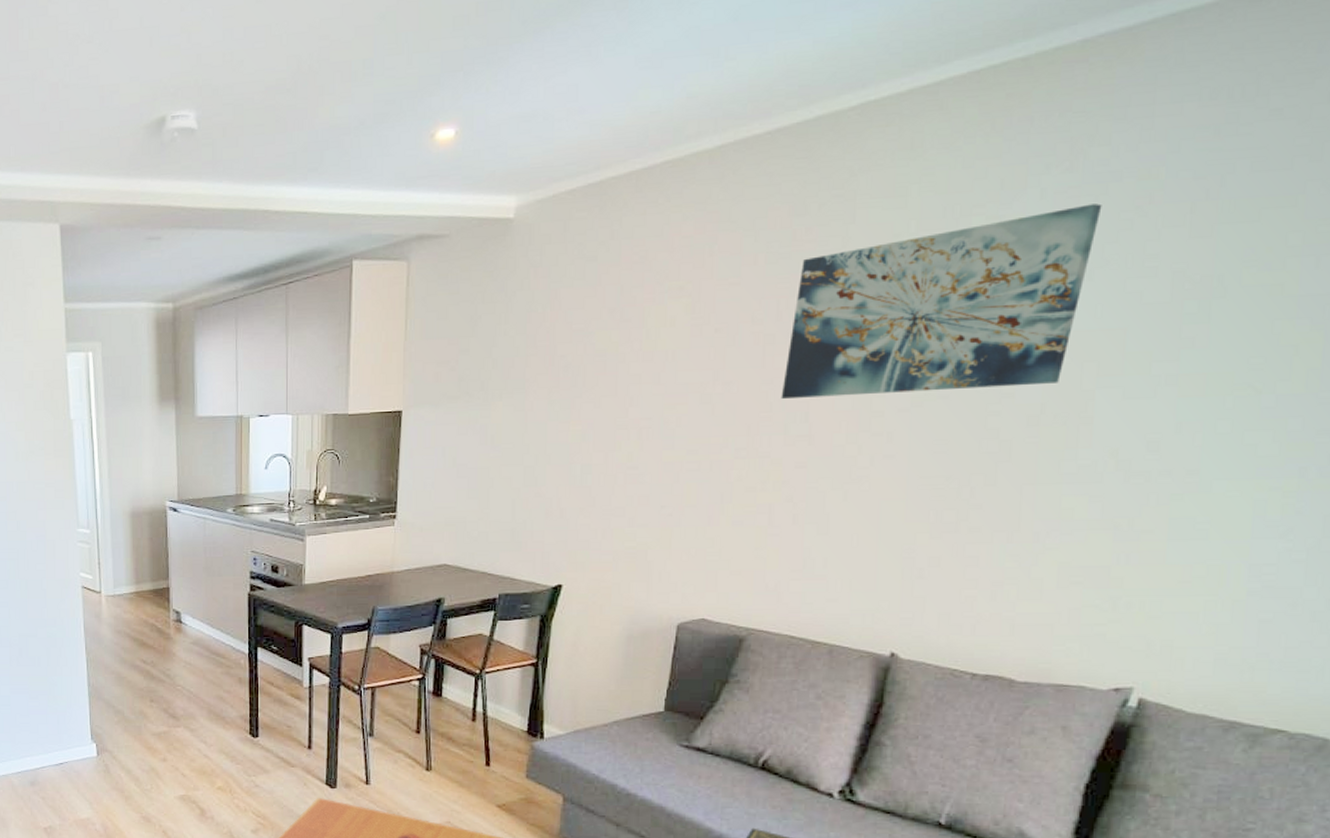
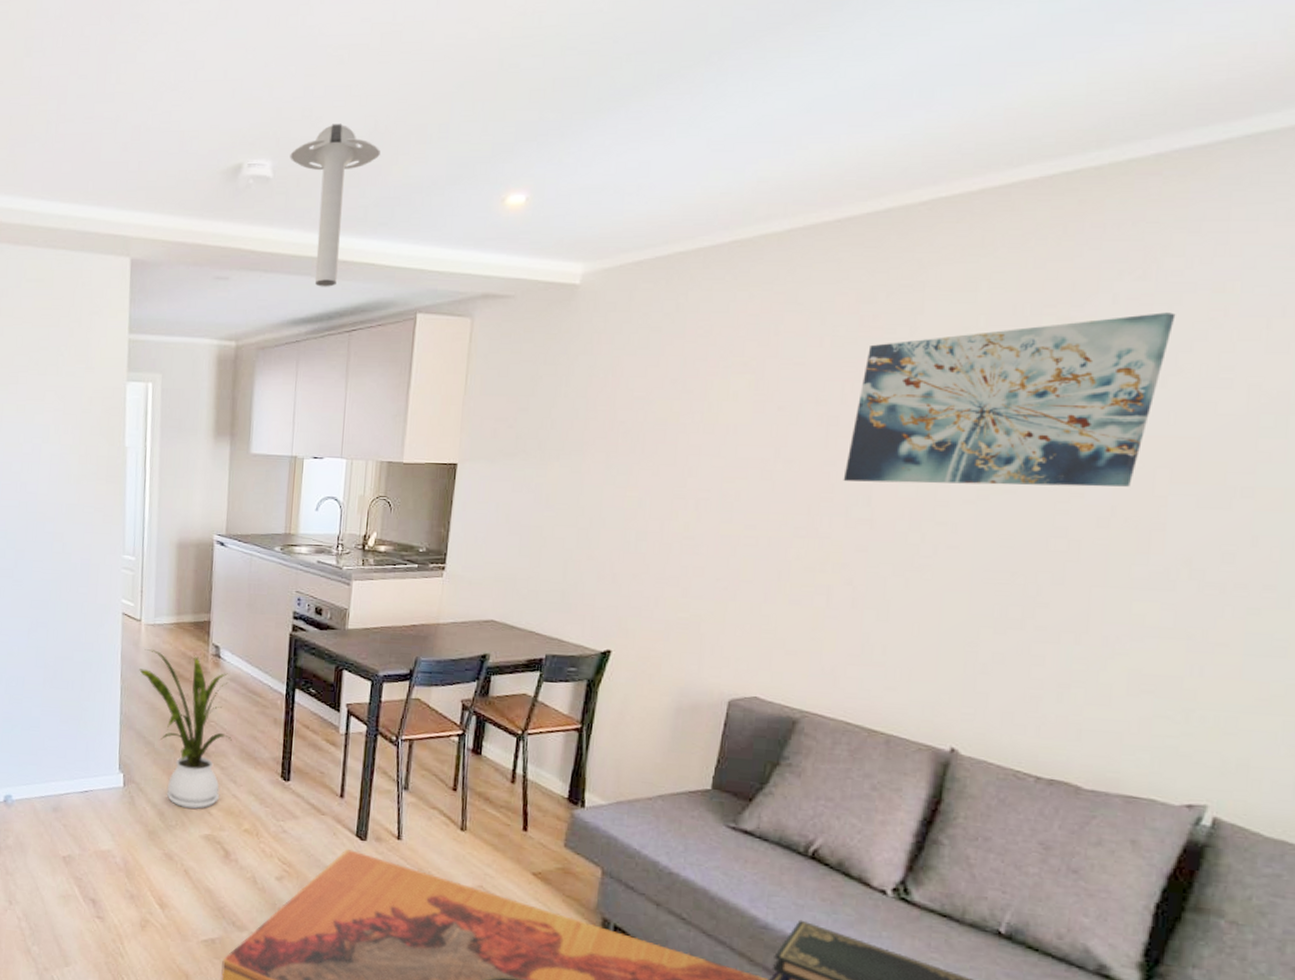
house plant: none [103,620,199,771] -> present [139,649,232,809]
ceiling light: none [213,66,305,240] -> present [290,123,380,287]

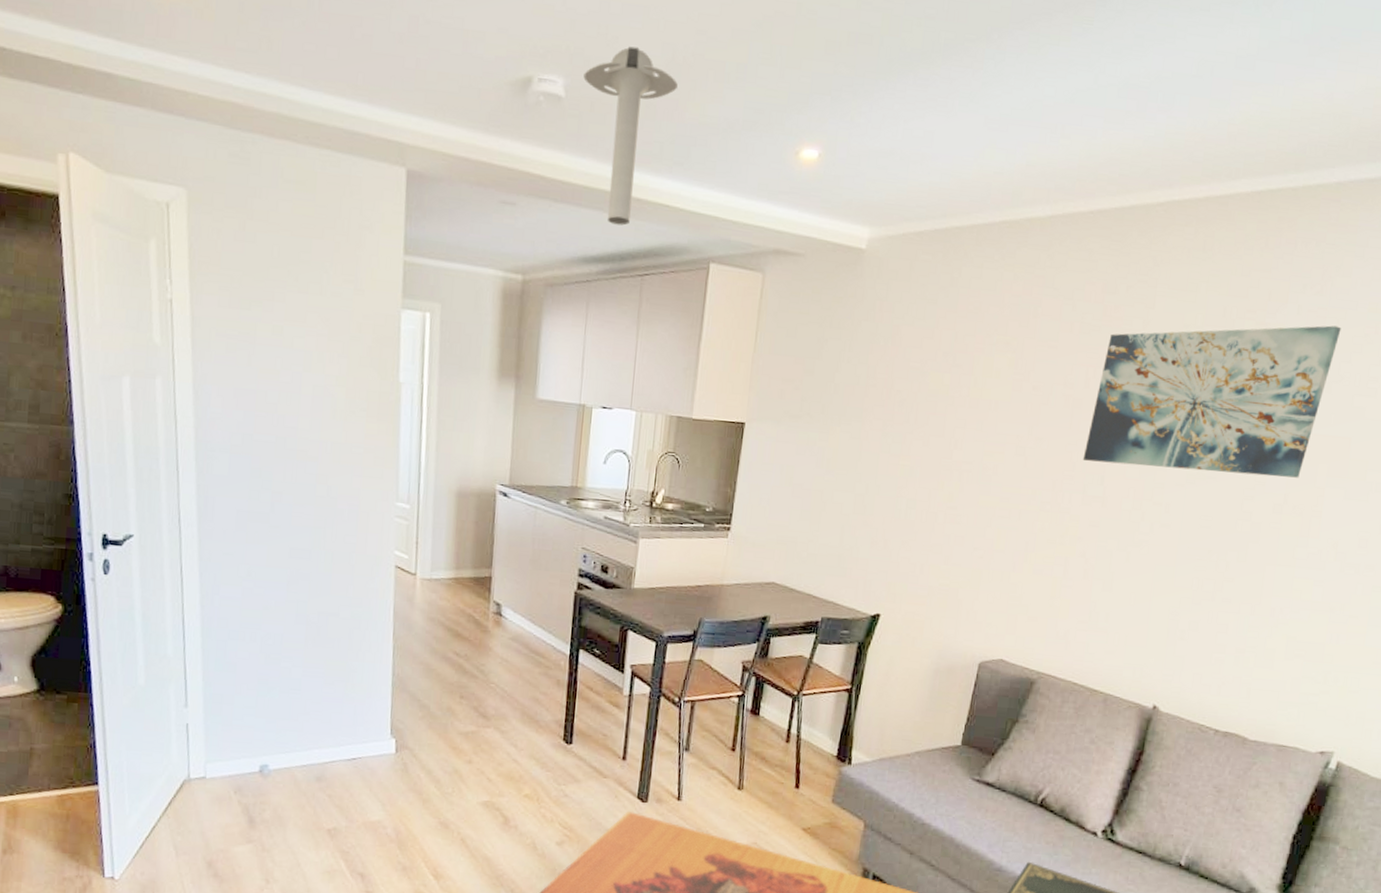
house plant: present [139,649,232,809] -> none [414,605,513,775]

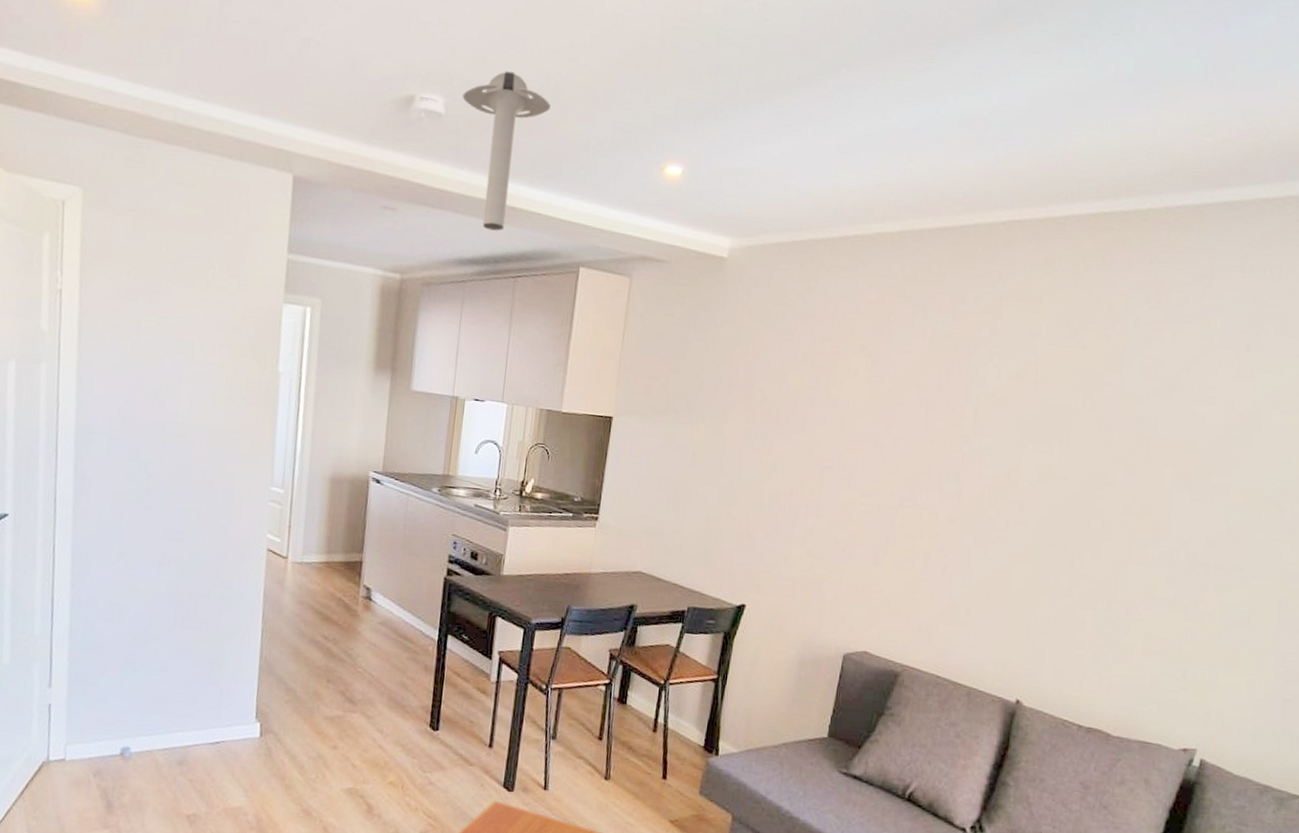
wall art: present [1082,325,1342,478] -> none [938,337,1178,480]

